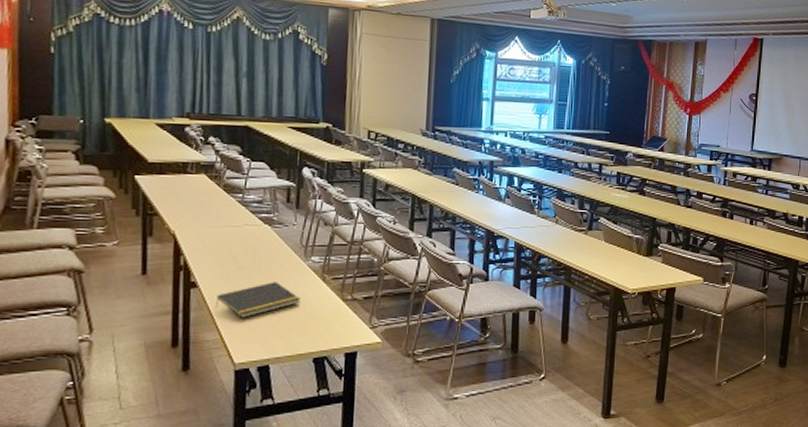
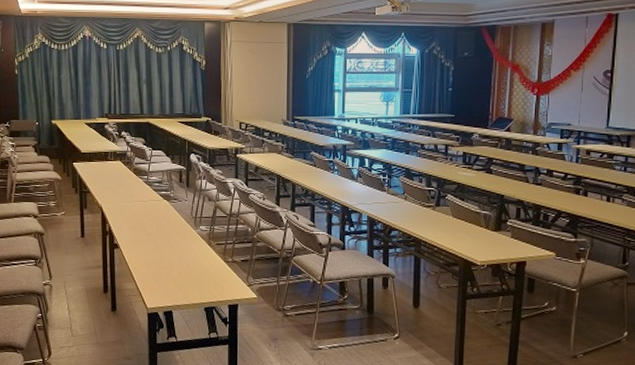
notepad: present [214,282,301,318] -> none [131,245,193,273]

